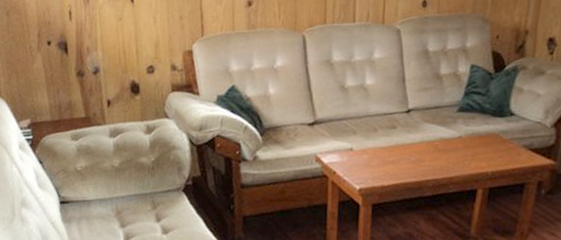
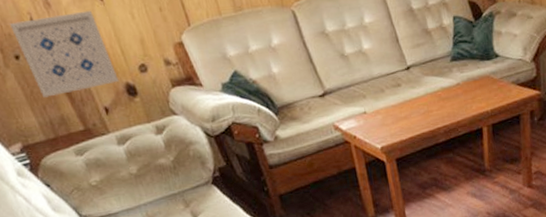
wall art: none [52,10,127,83] -> present [10,10,119,98]

